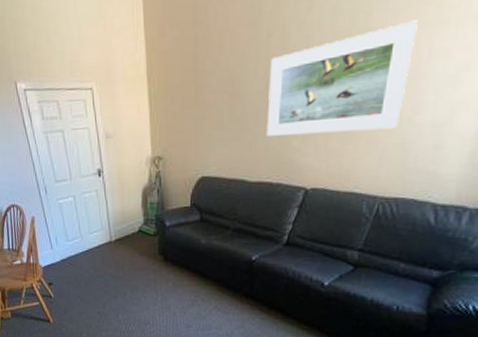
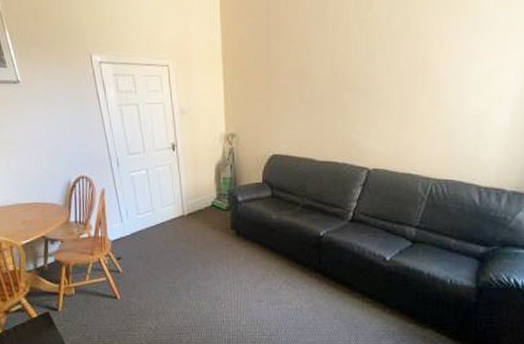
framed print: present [266,20,418,137] -> none [332,26,459,120]

